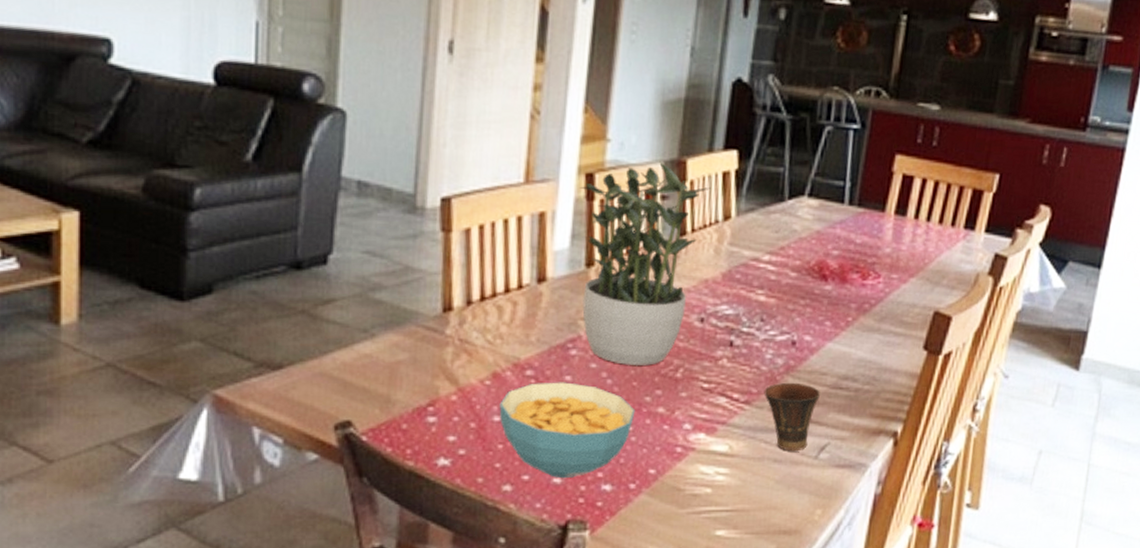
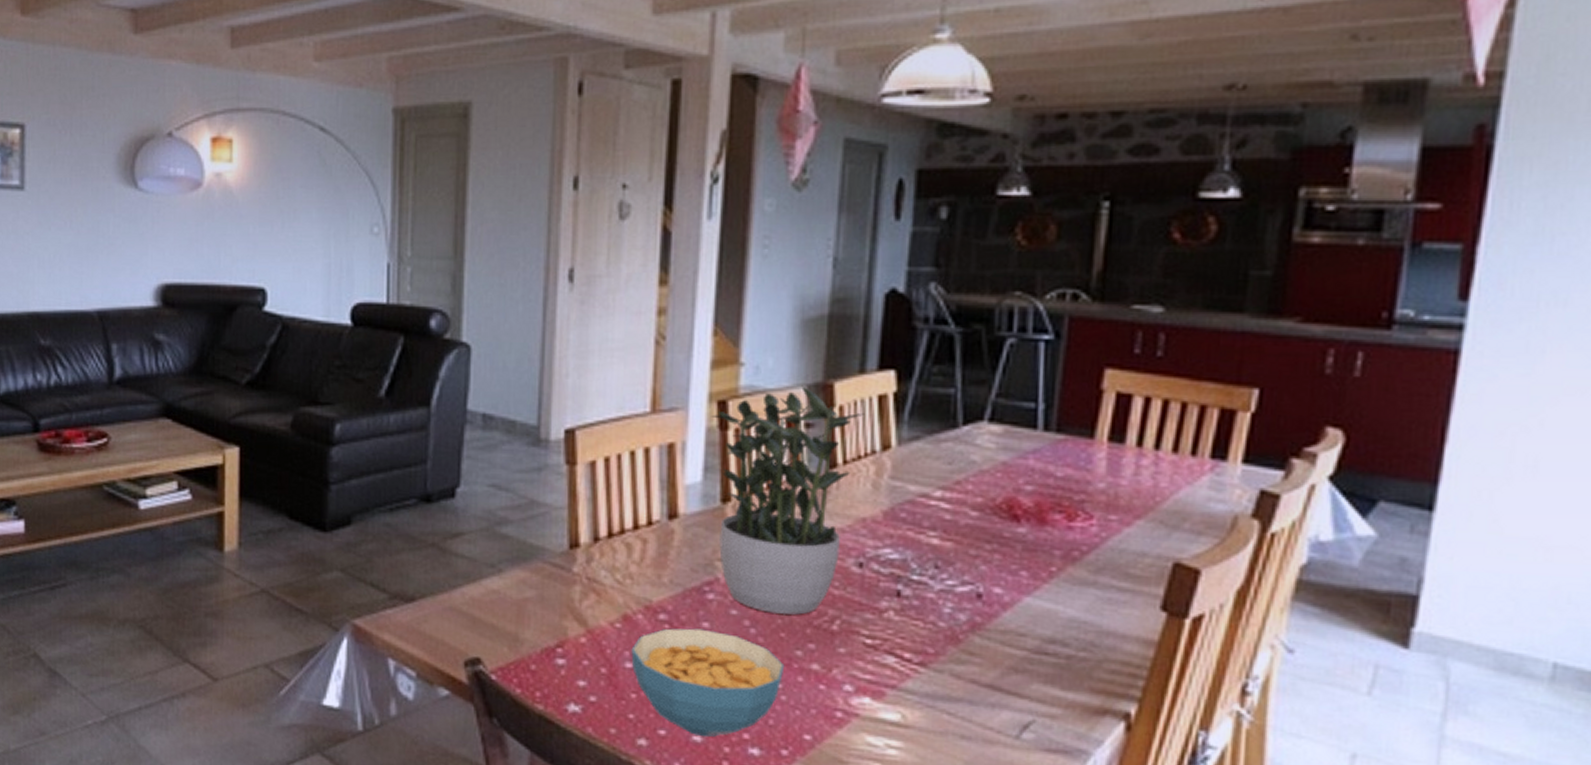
cup: present [764,382,820,452] -> none [943,643,1018,728]

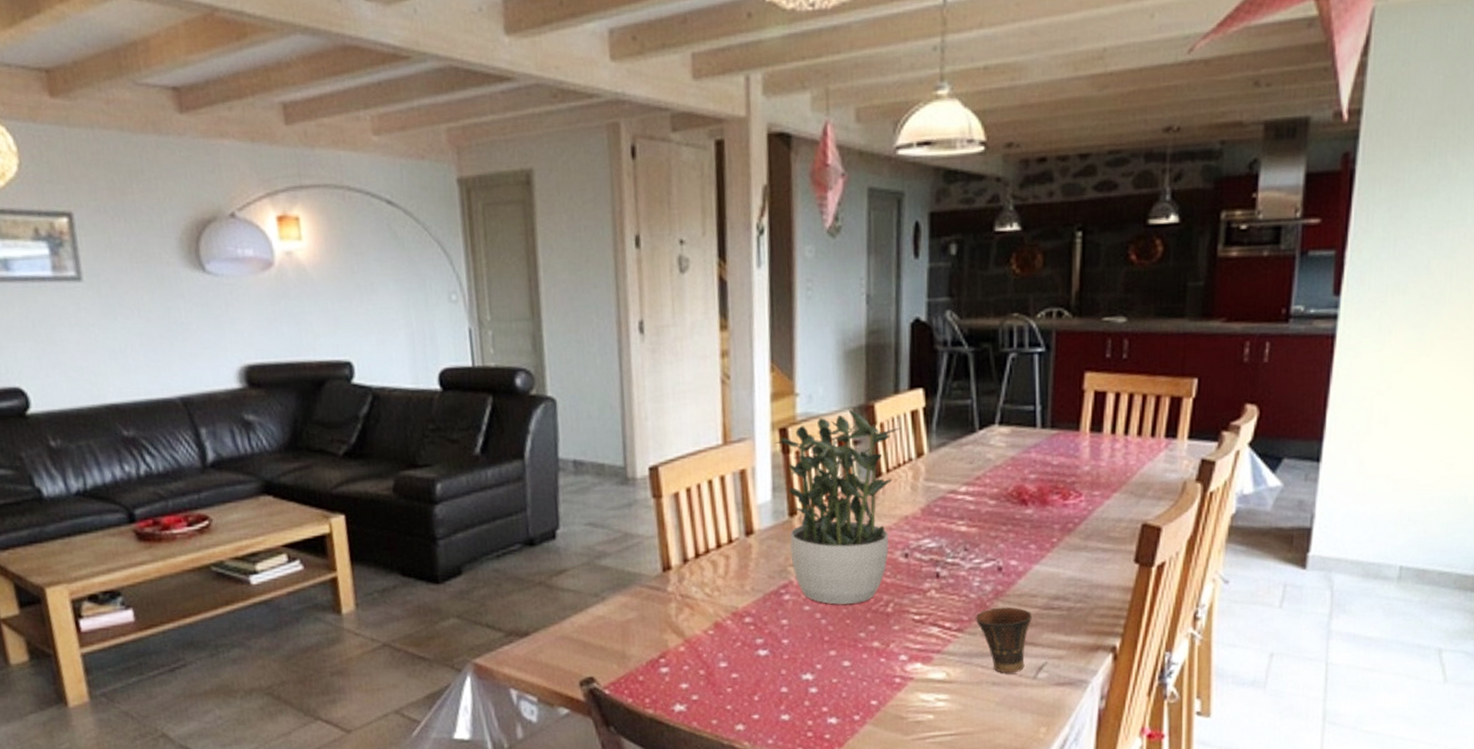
cereal bowl: present [631,628,785,737] -> none [724,625,852,716]
cup: none [943,643,1018,728] -> present [975,607,1032,674]

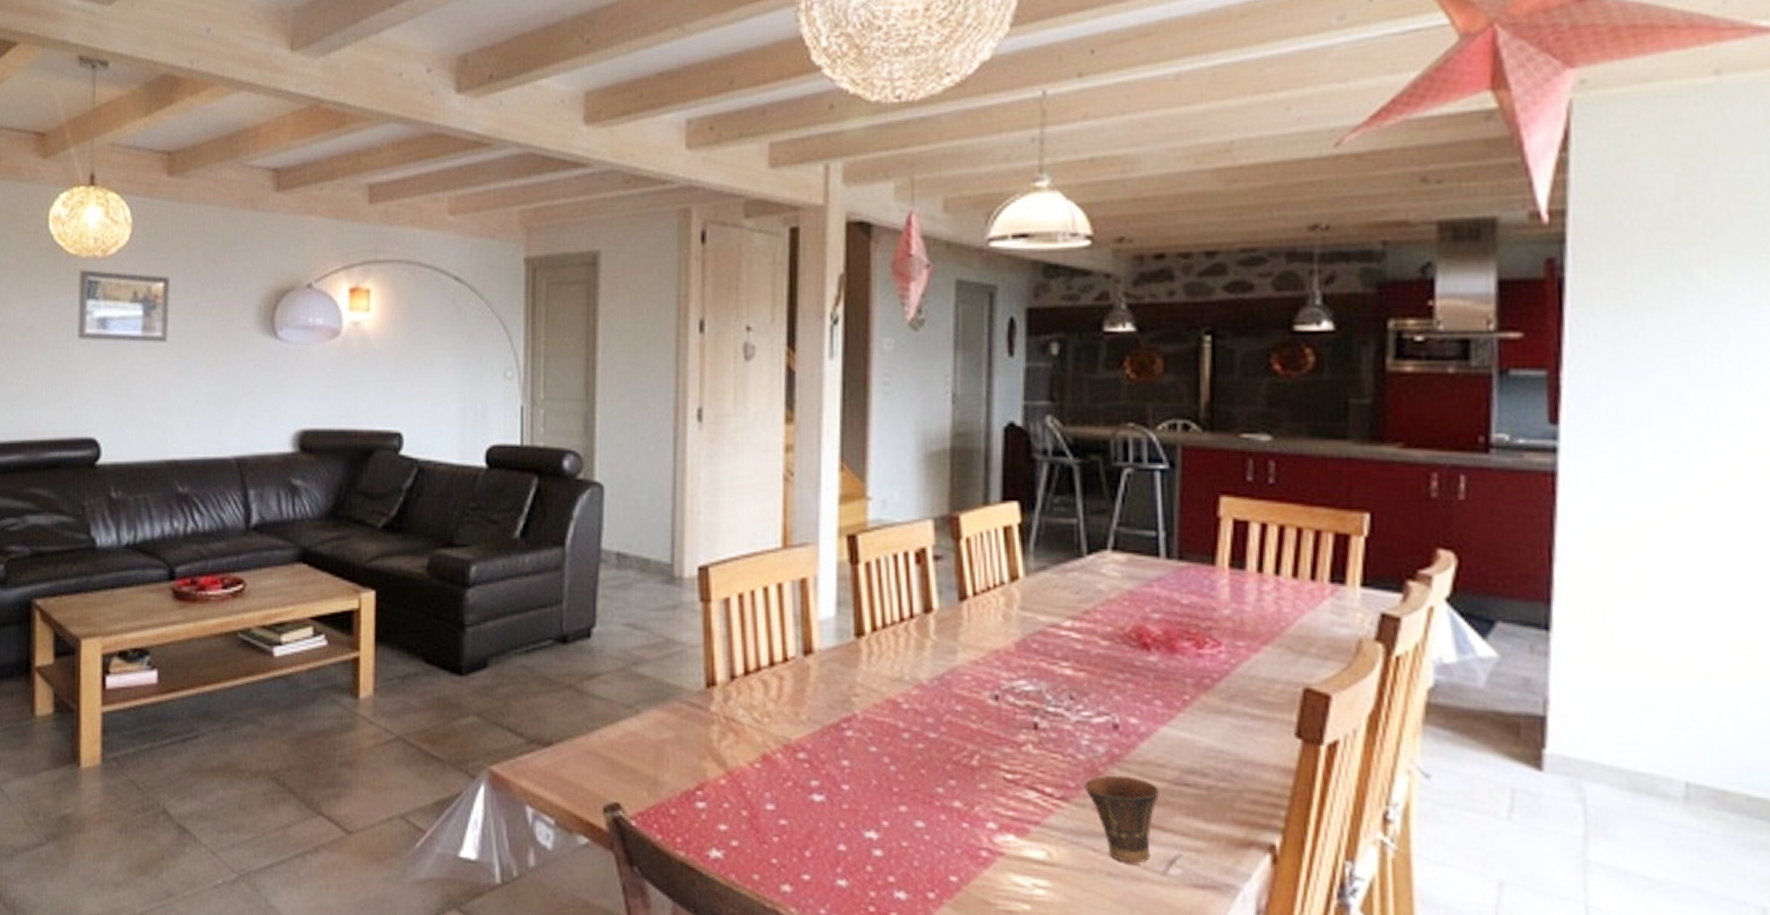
potted plant: present [774,408,901,605] -> none [841,518,991,751]

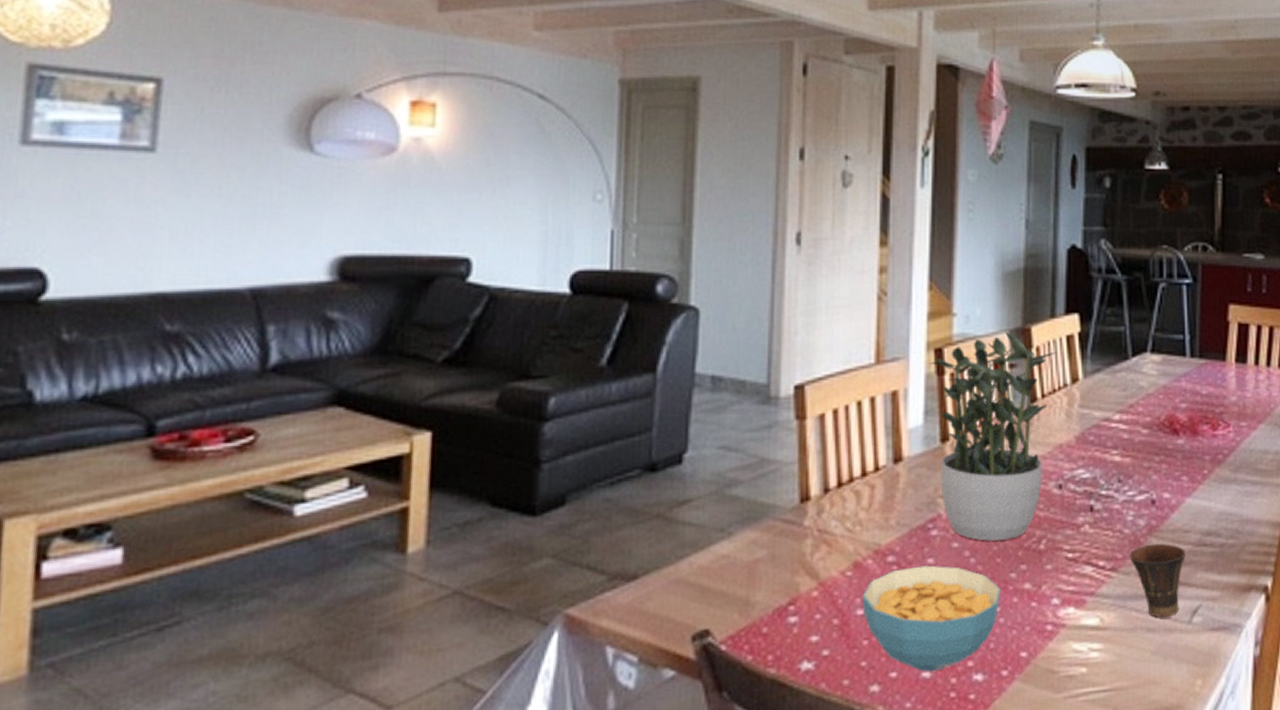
cereal bowl: none [772,767,927,882] -> present [862,565,1002,672]
potted plant: none [841,518,991,751] -> present [929,330,1057,542]

